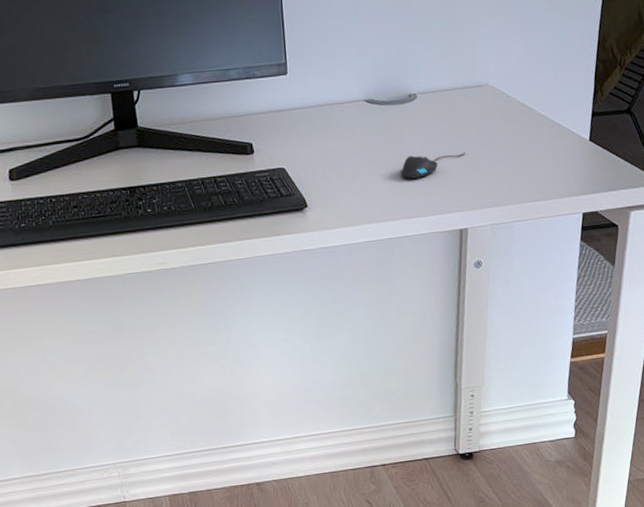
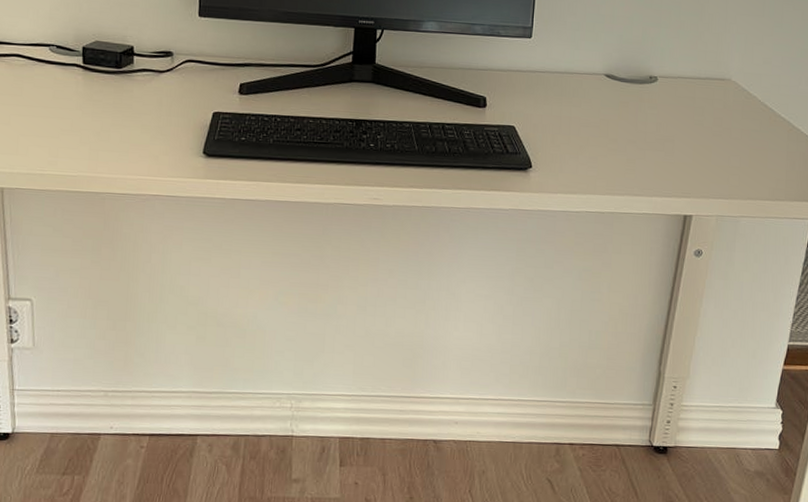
mouse: present [400,152,465,179] -> none [630,135,699,158]

